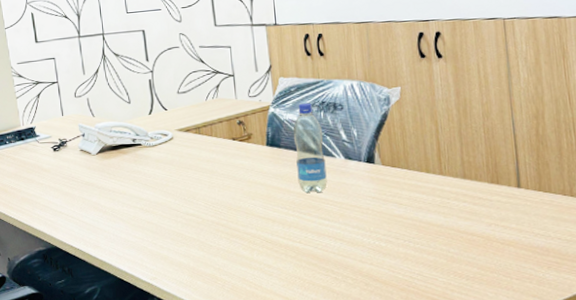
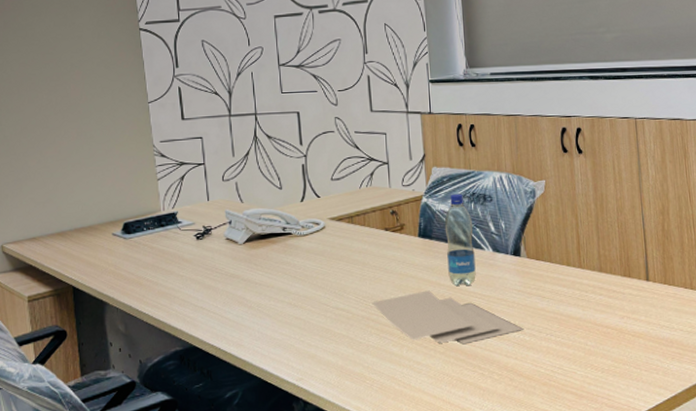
papers: none [221,197,380,250] -> present [371,290,524,345]

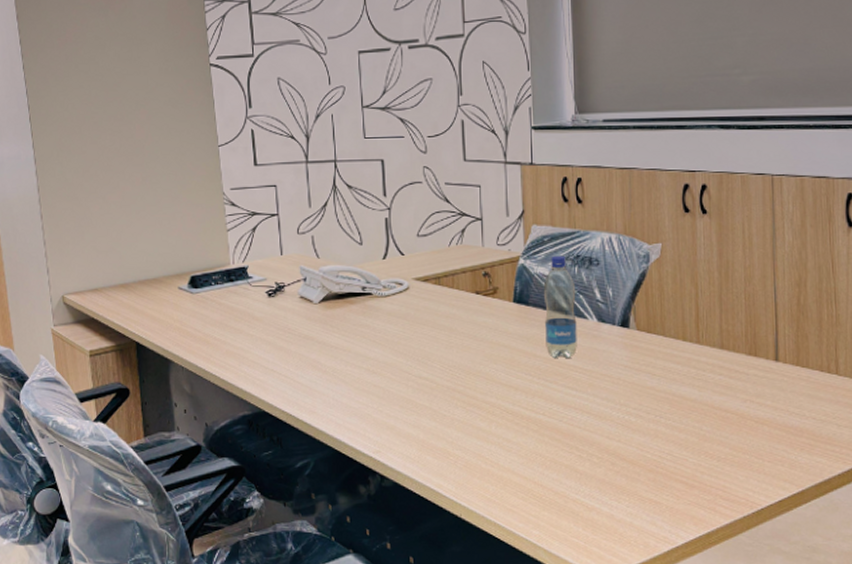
papers: present [371,290,524,345] -> none [458,362,630,423]

